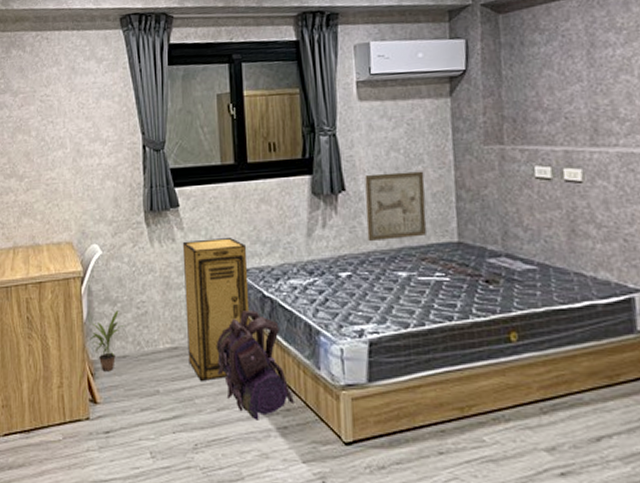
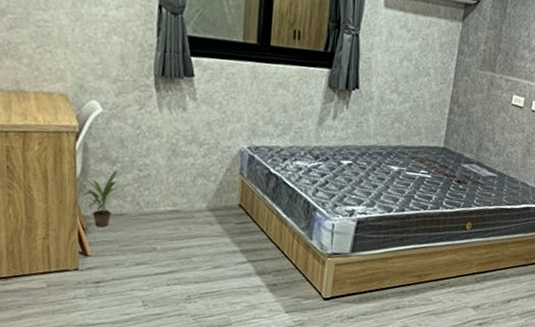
storage cabinet: present [182,238,250,382] -> none [189,112,259,243]
backpack: present [216,310,296,420] -> none [216,183,287,278]
wall art: present [365,171,427,242] -> none [371,77,428,139]

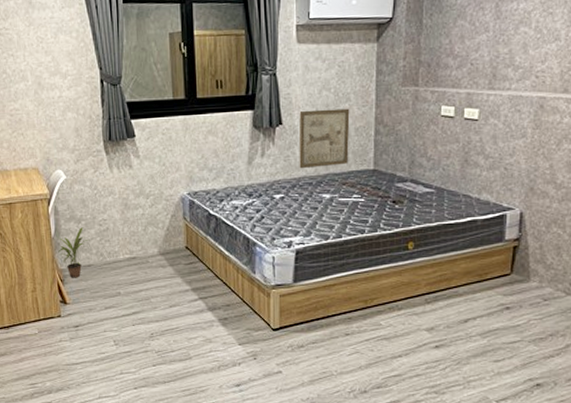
wall art: none [371,77,428,139] -> present [299,108,350,169]

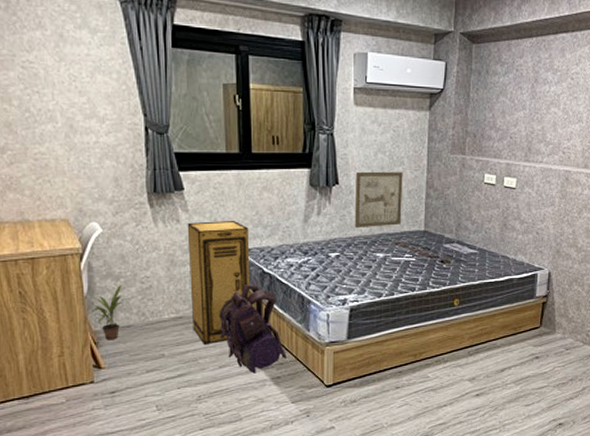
storage cabinet: none [138,165,198,285] -> present [187,221,251,345]
backpack: none [168,226,234,314] -> present [218,284,288,374]

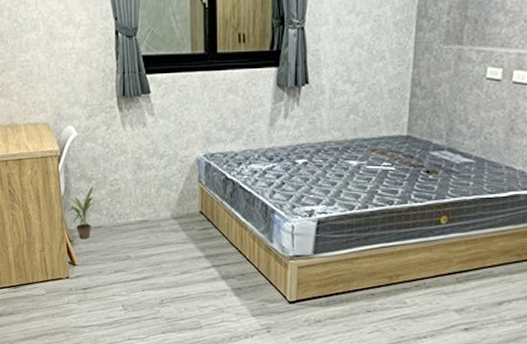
storage cabinet: present [187,221,251,345] -> none [153,125,213,250]
backpack: present [218,284,288,374] -> none [181,190,249,282]
wall art: present [354,171,403,229] -> none [325,67,384,133]

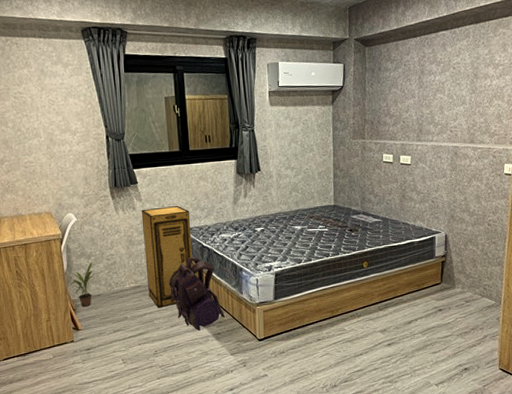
storage cabinet: none [153,125,213,250] -> present [141,206,194,309]
backpack: none [181,190,249,282] -> present [168,257,226,331]

